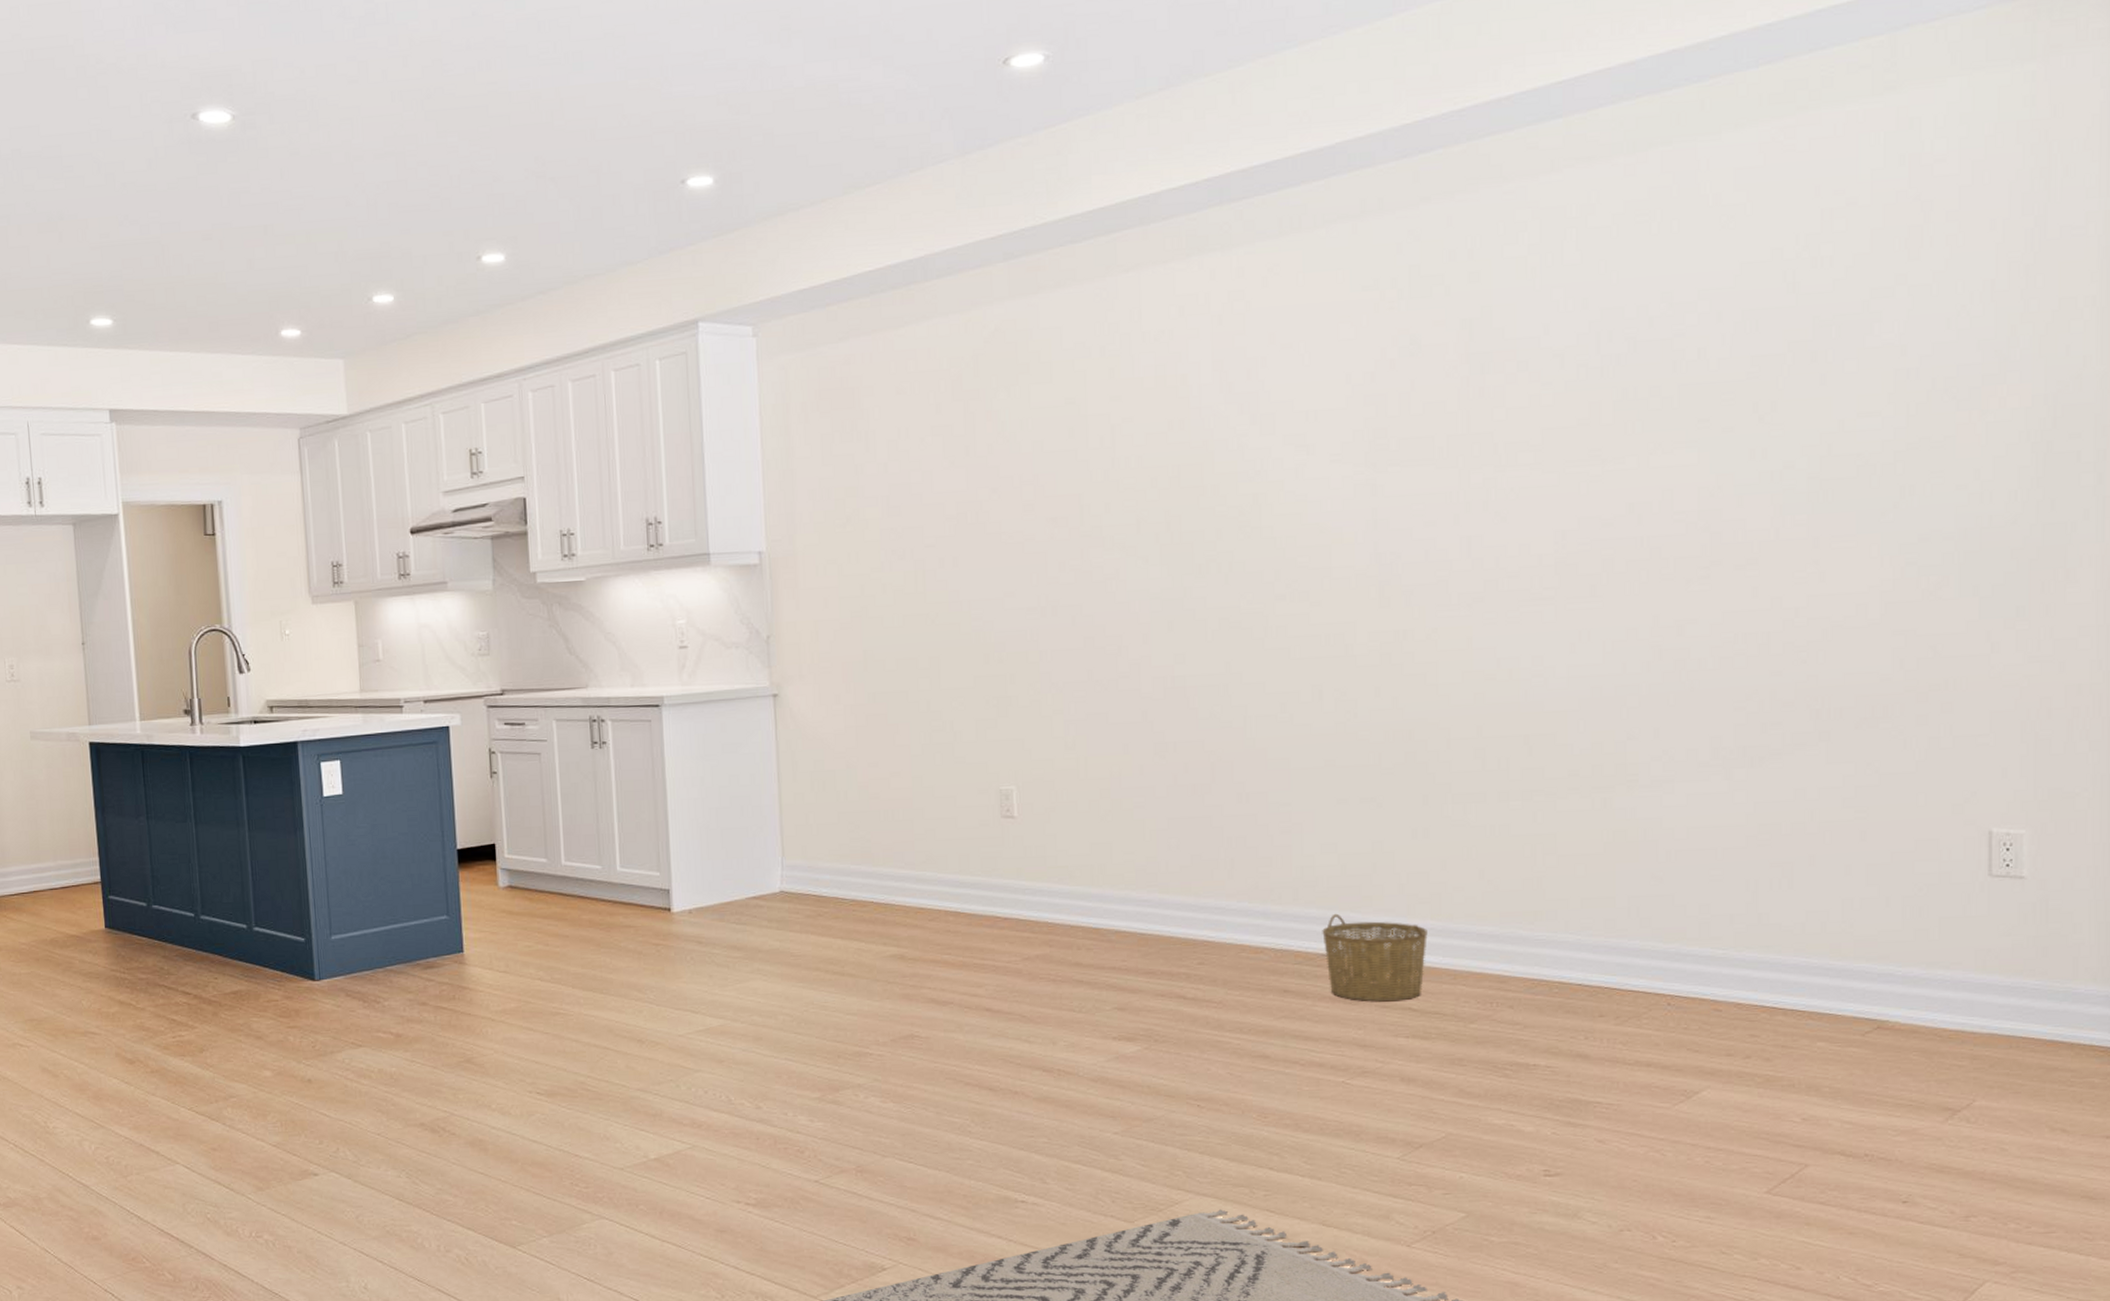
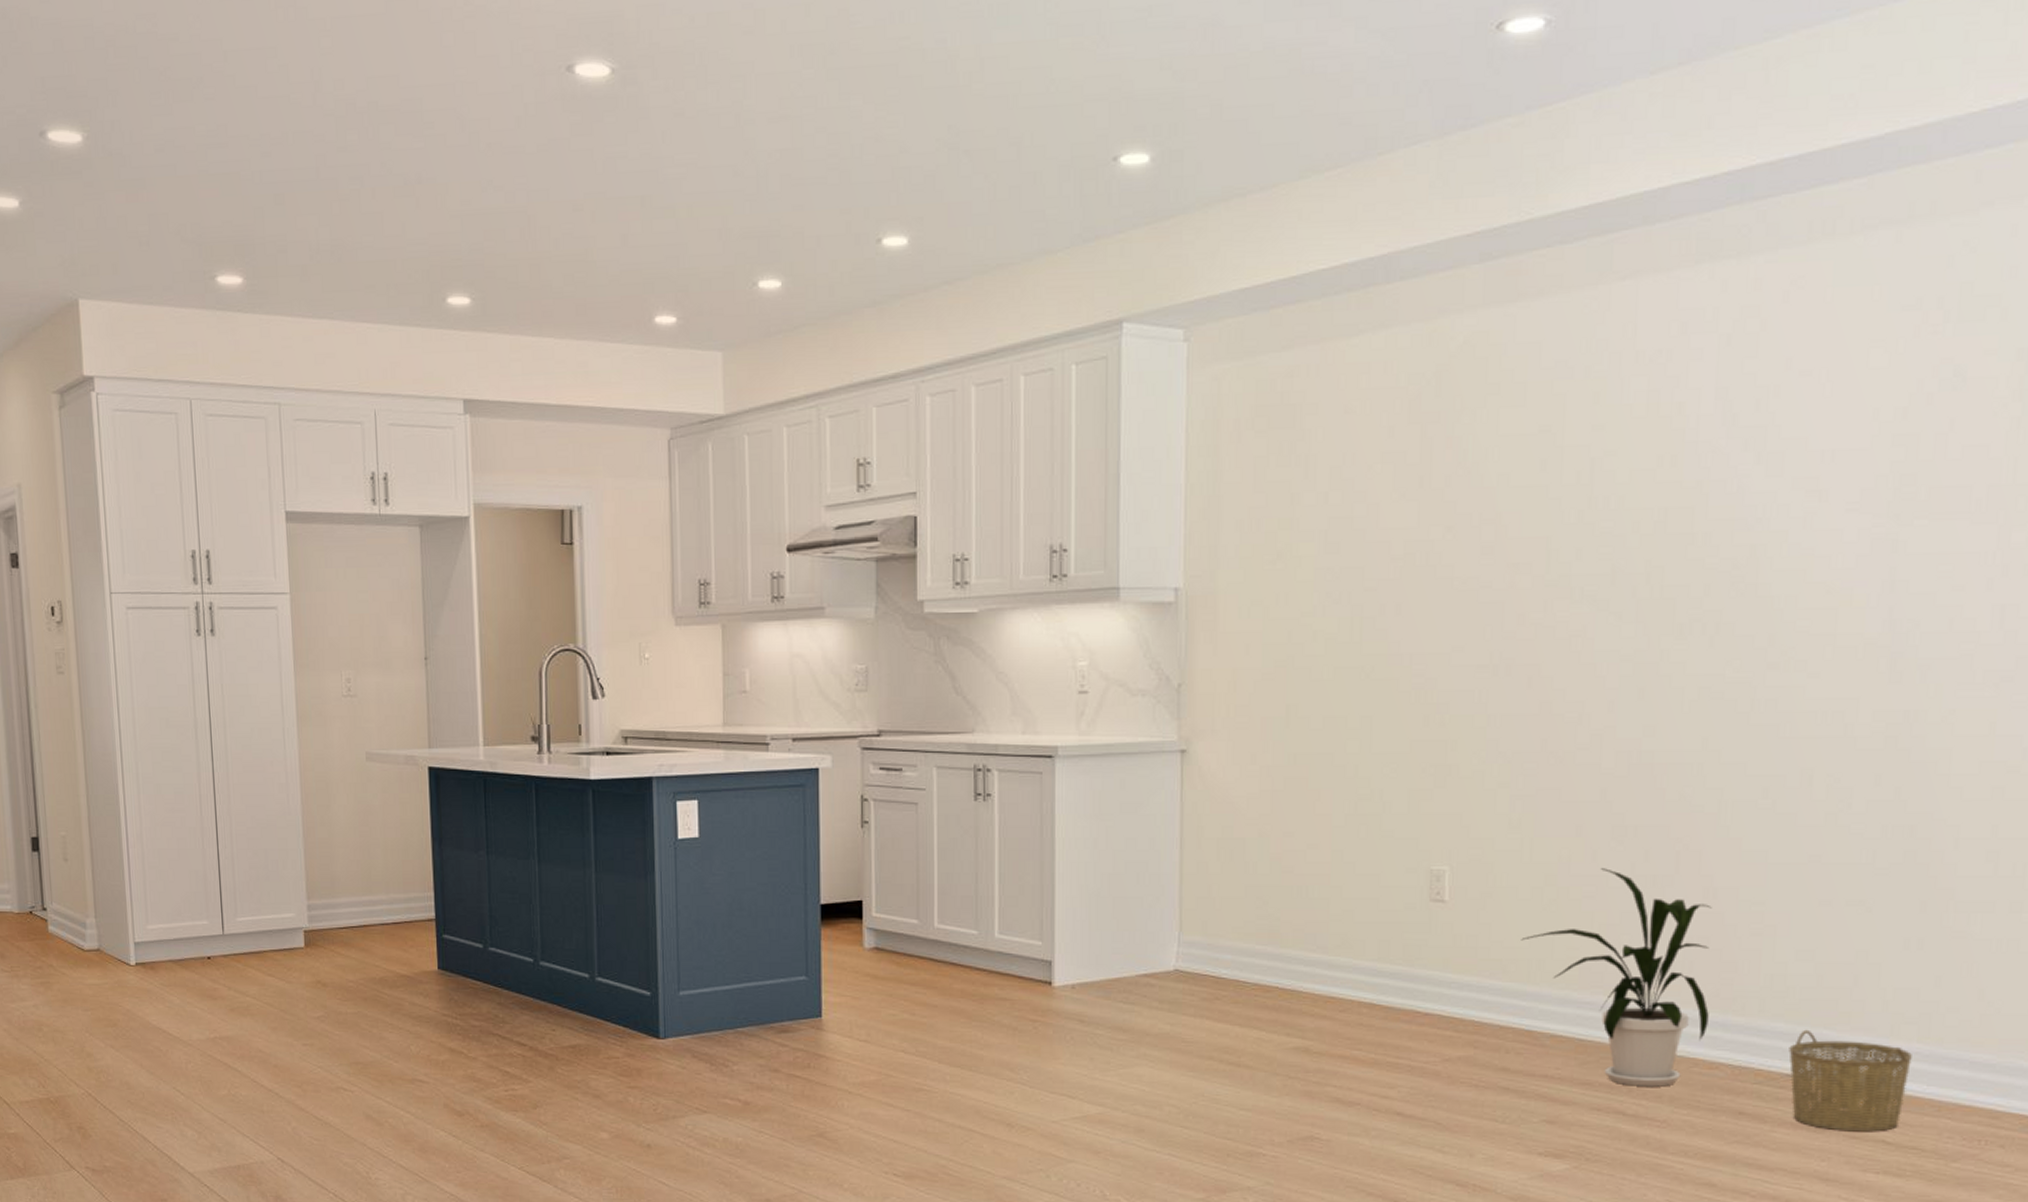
house plant: none [1083,780,1251,973] -> present [1521,868,1712,1087]

